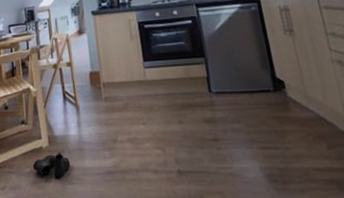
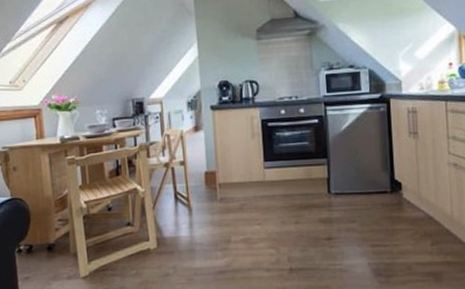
boots: present [32,151,71,178] -> none [138,253,180,279]

